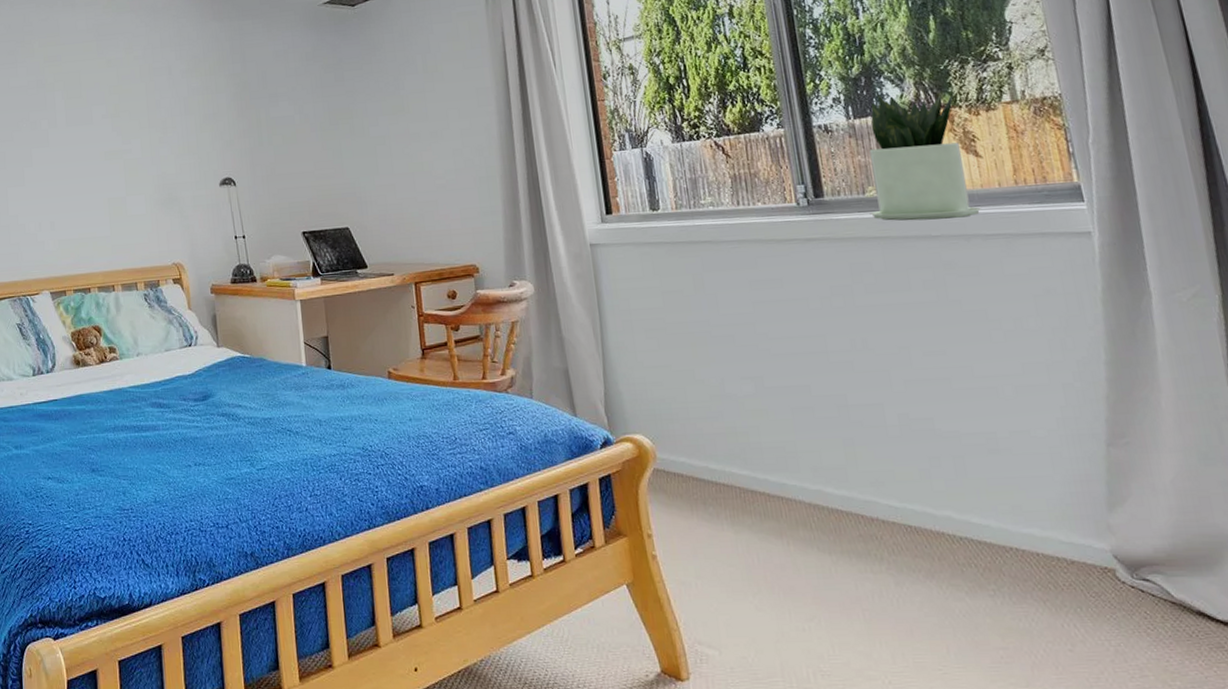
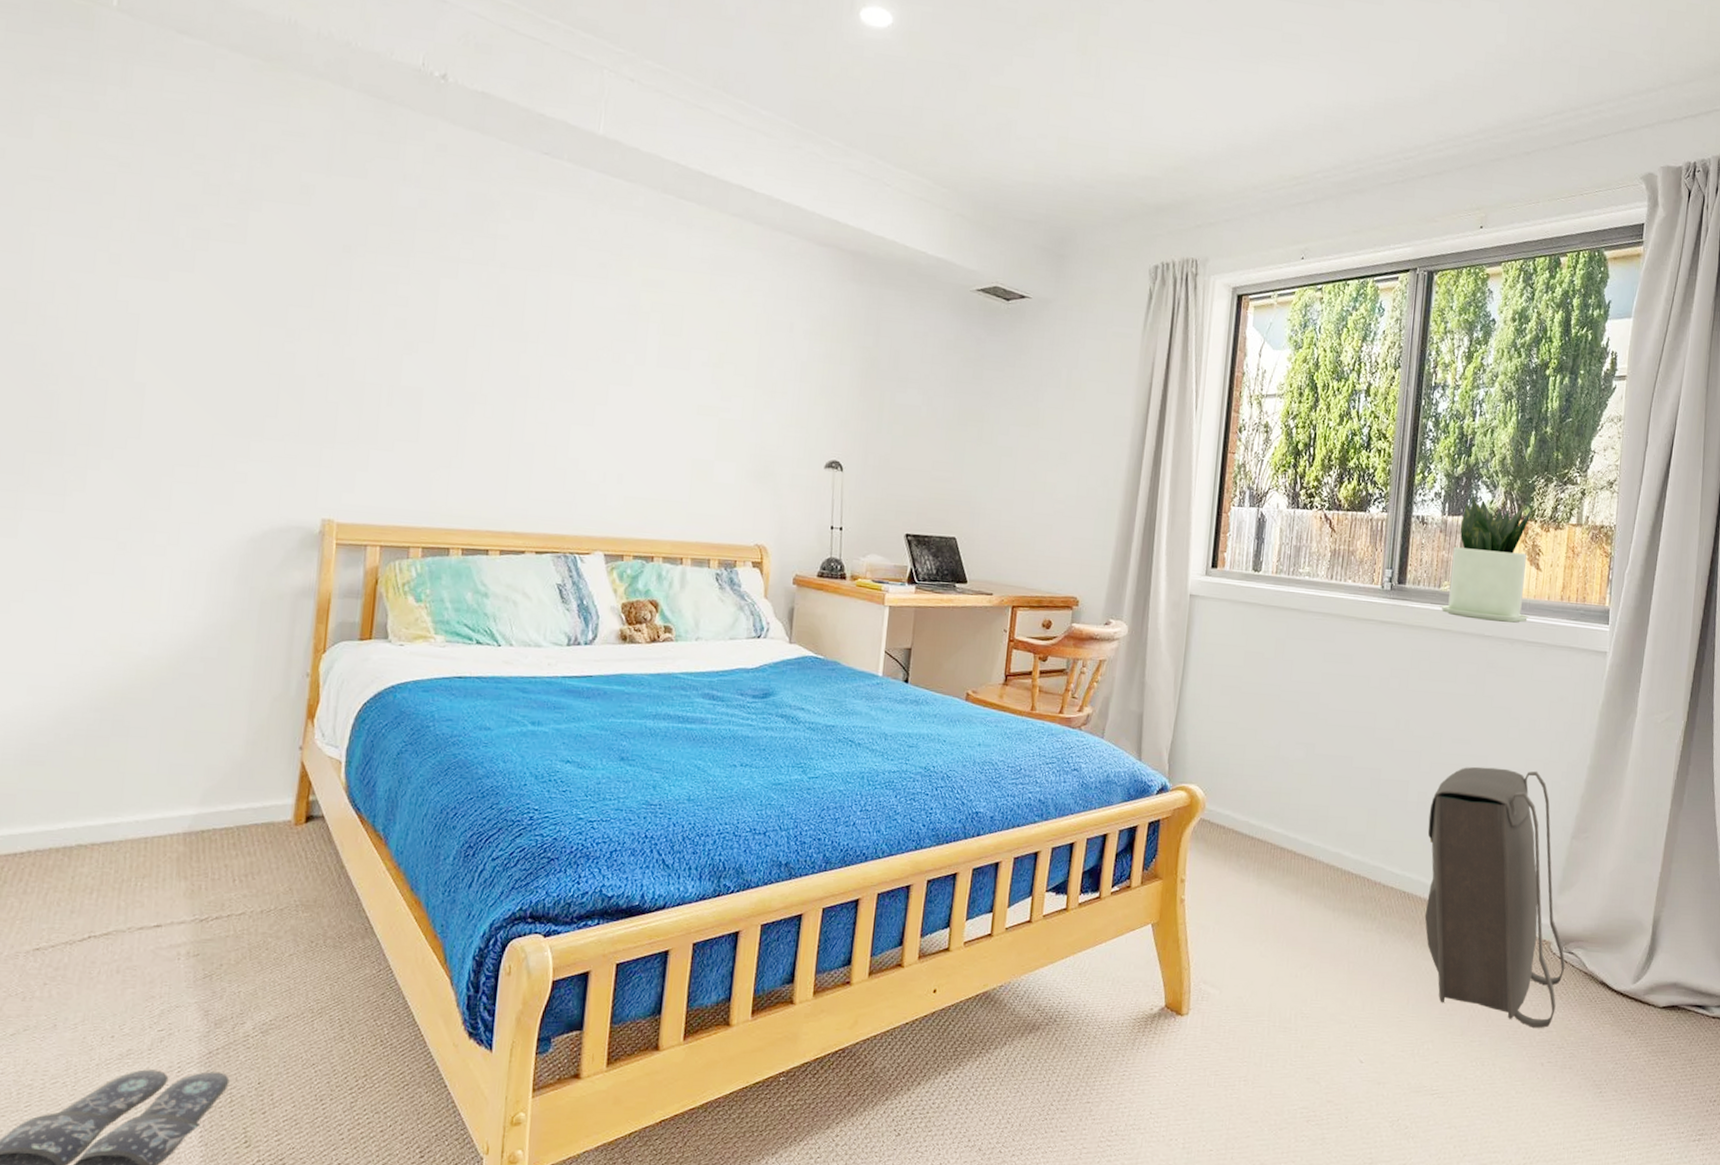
backpack: none [916,374,1145,672] -> present [1424,766,1566,1028]

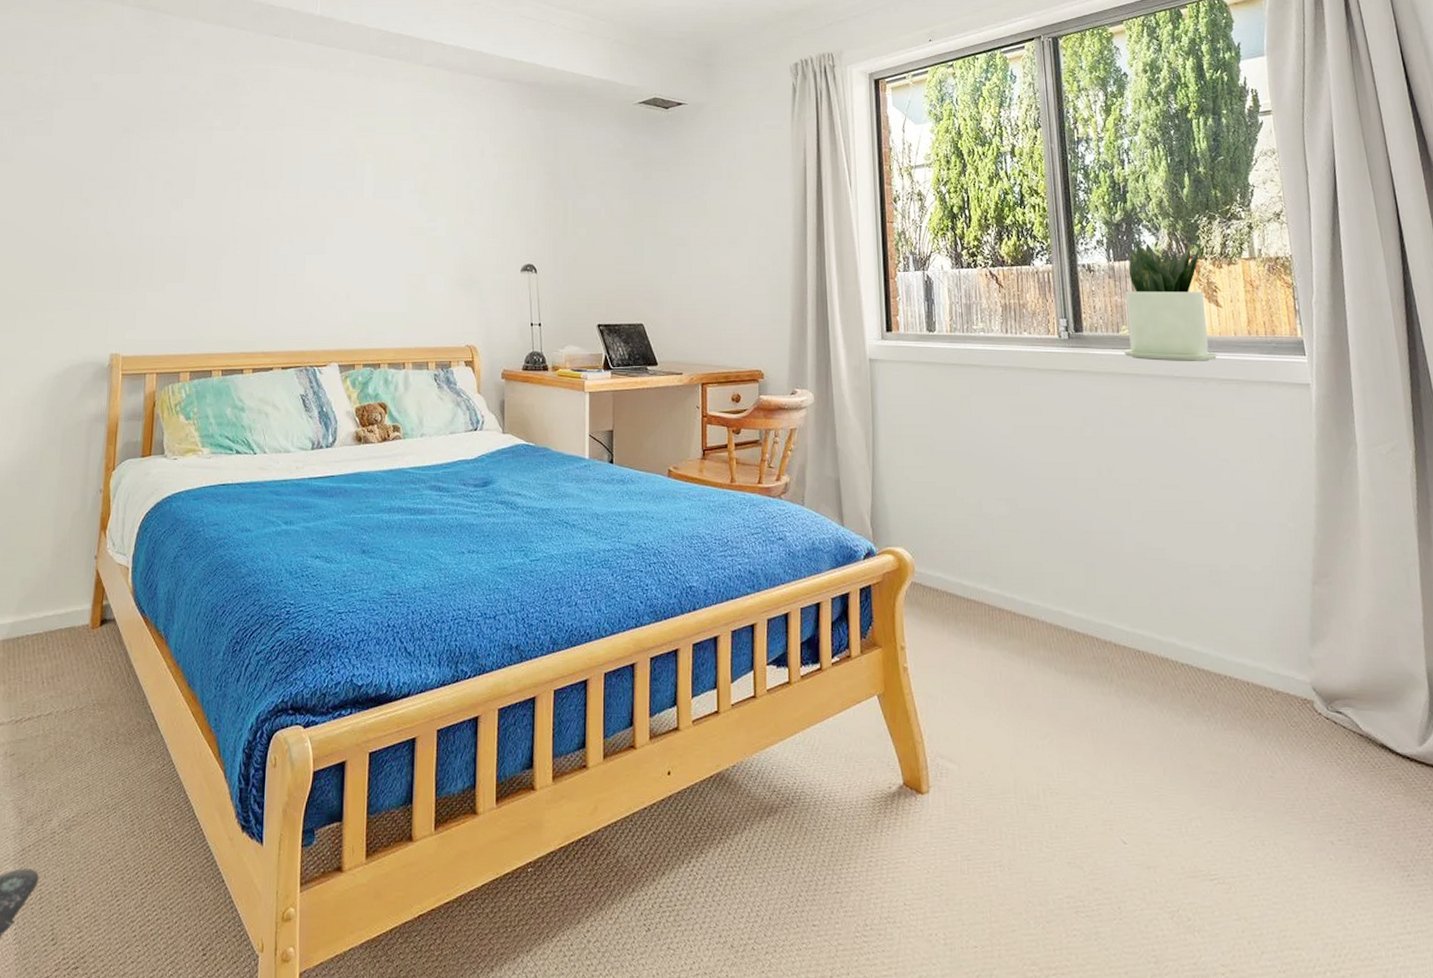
backpack: present [1424,766,1566,1028] -> none [1149,512,1336,800]

